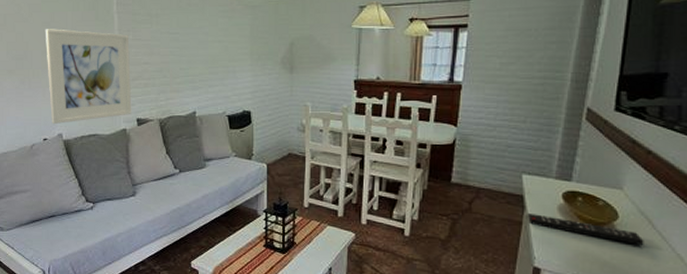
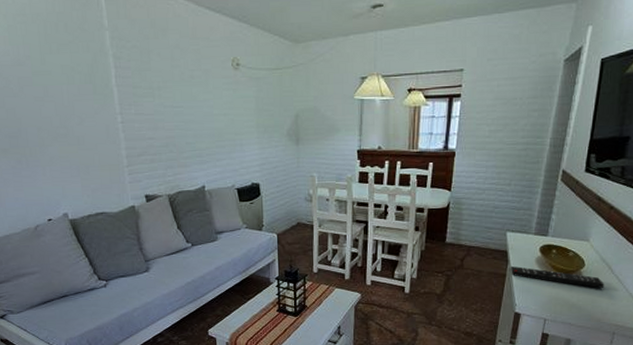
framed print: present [45,29,132,125] -> none [38,104,140,204]

